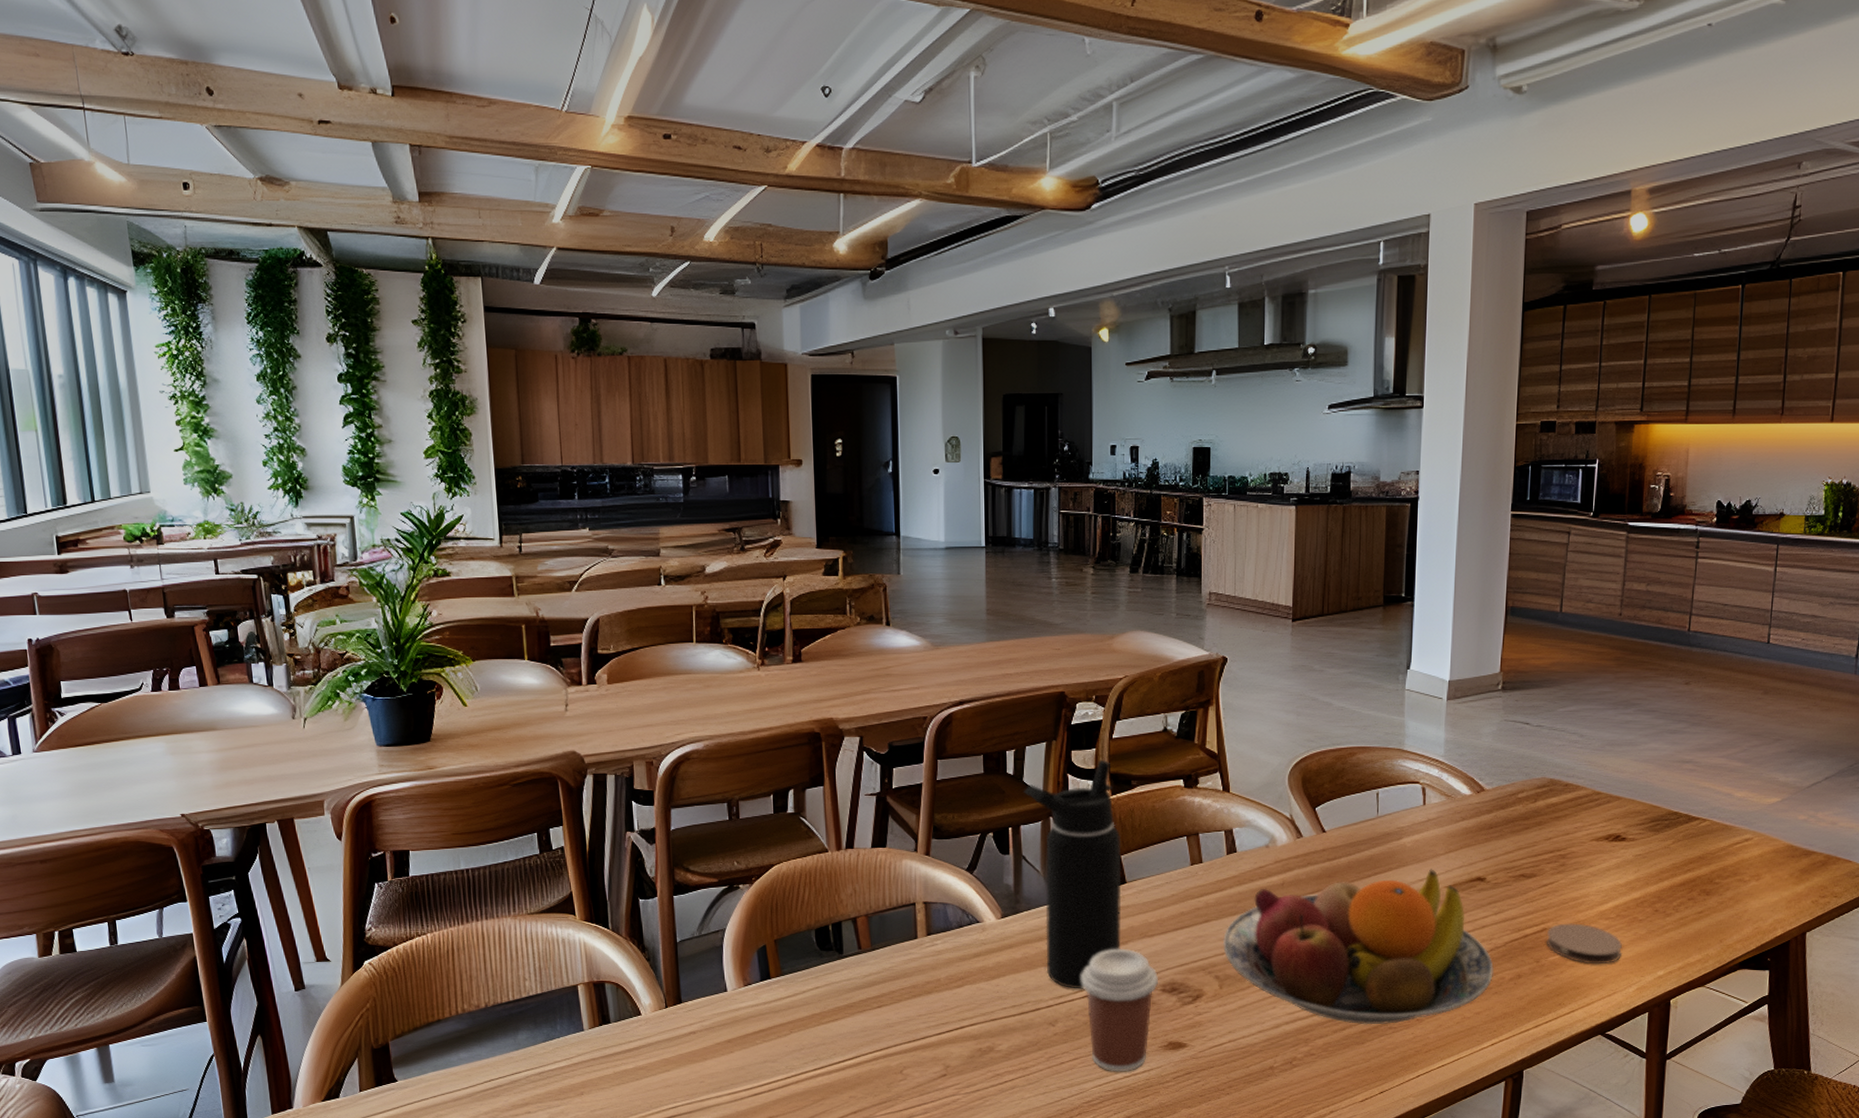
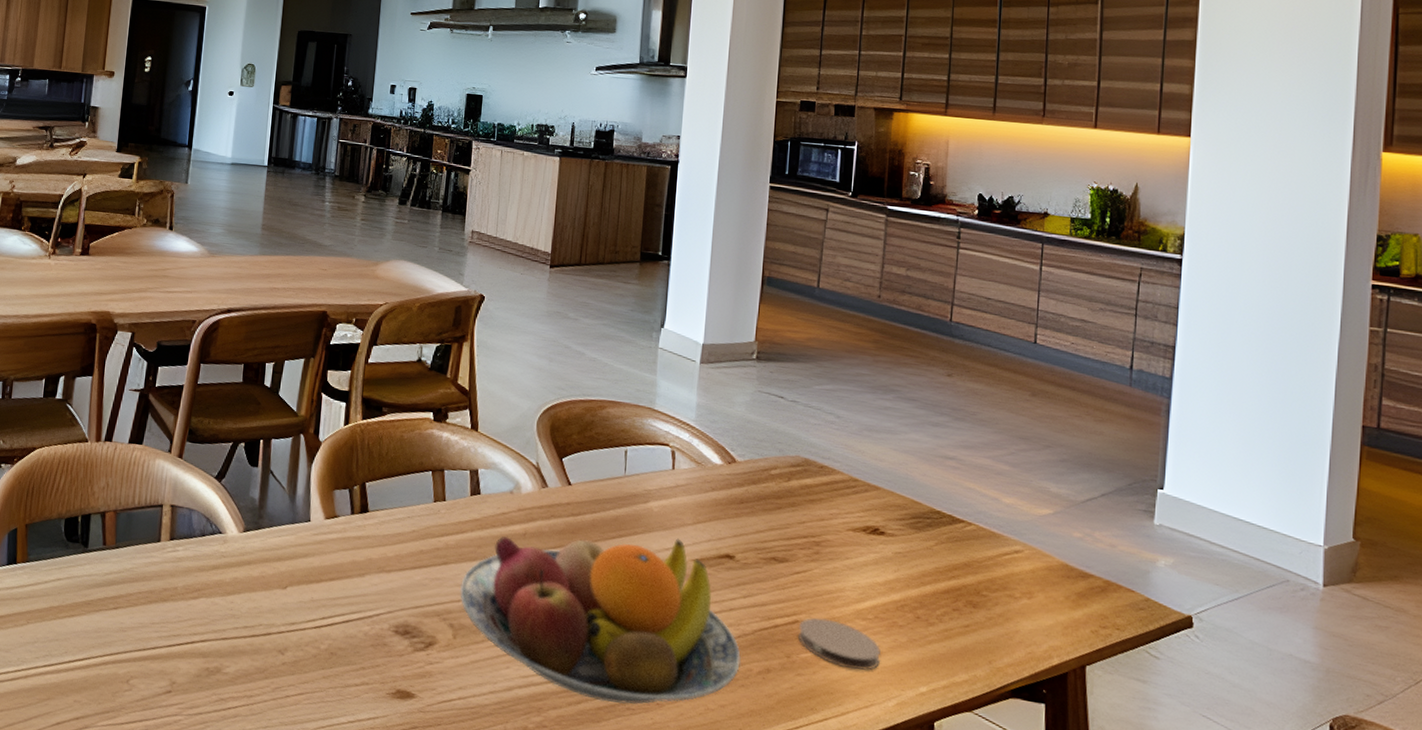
water bottle: present [1023,759,1122,989] -> none [277,382,368,619]
coffee cup: present [1081,948,1158,1072] -> none [314,579,392,717]

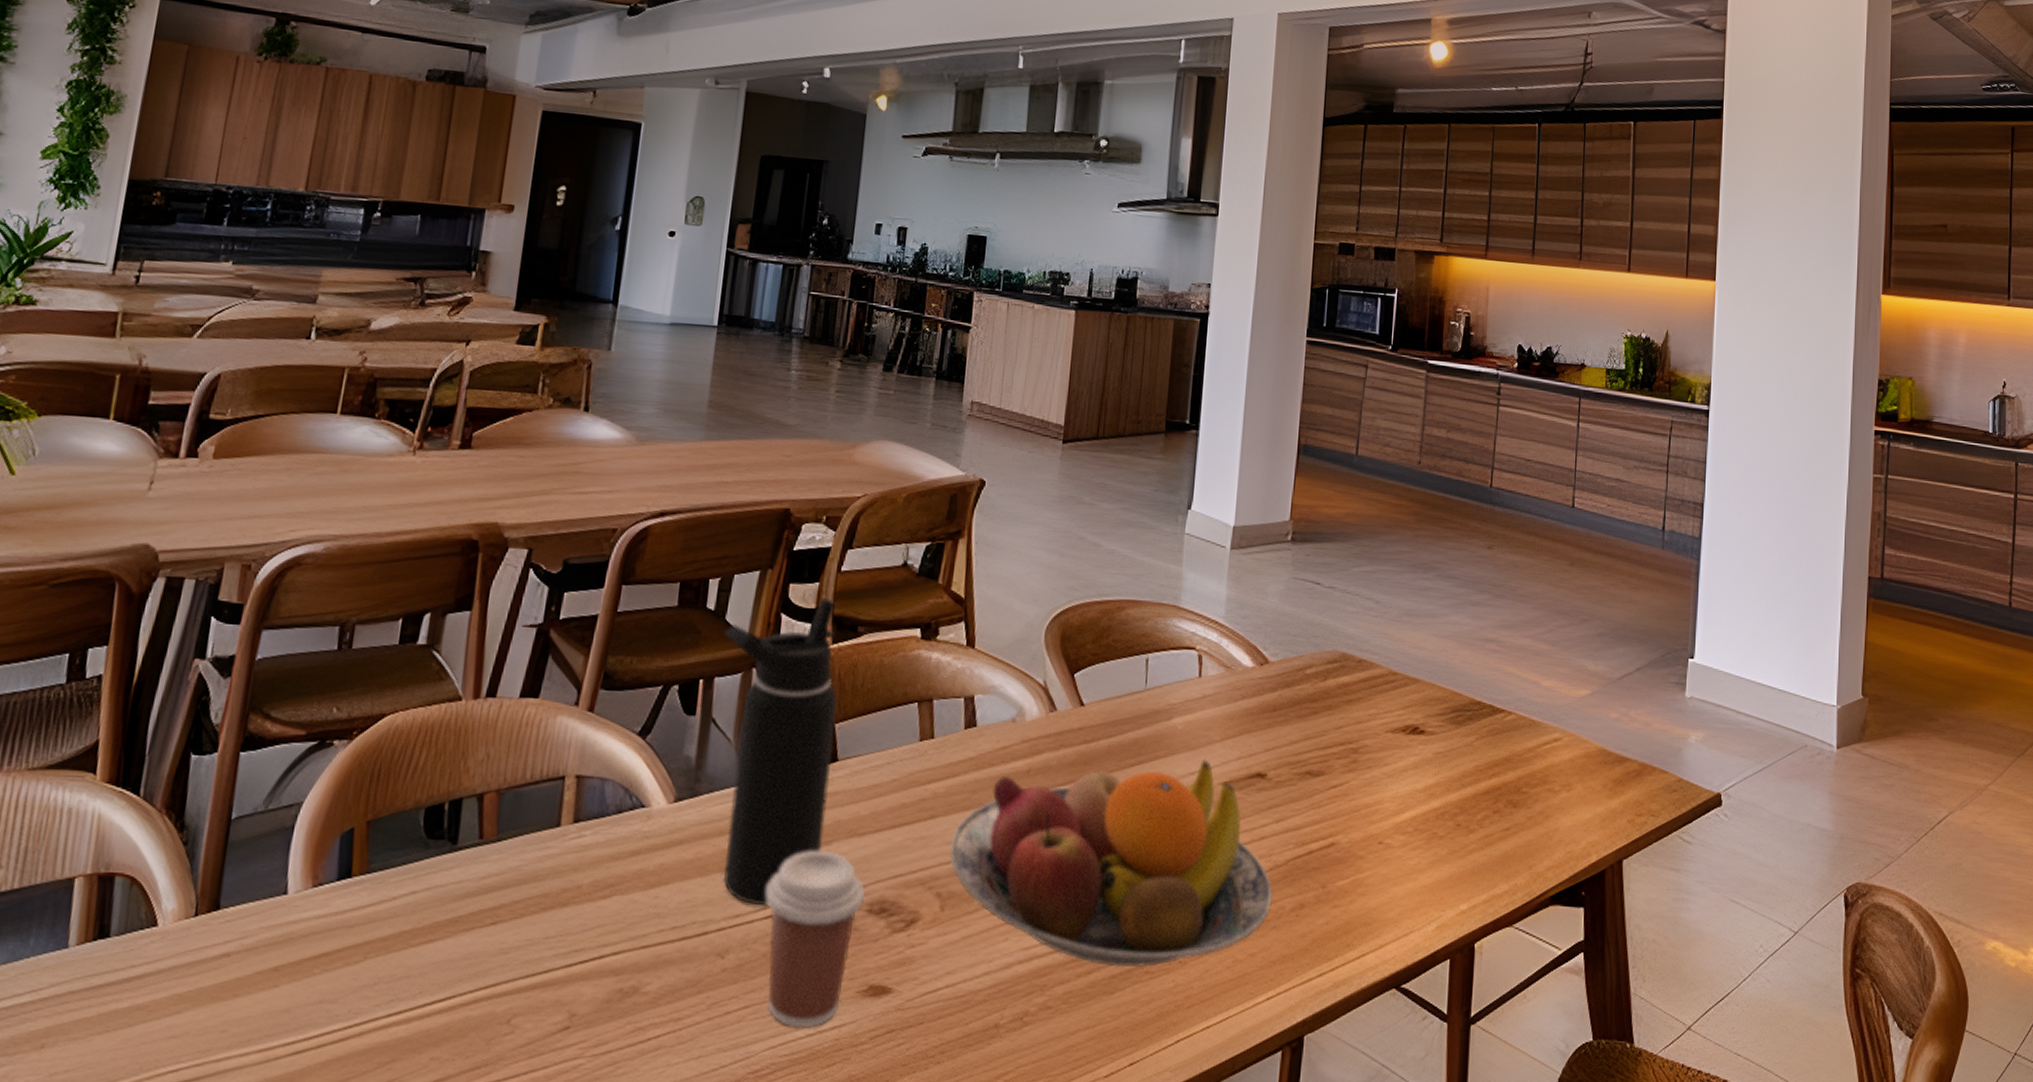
water bottle: none [277,382,368,619] -> present [722,597,838,906]
coffee cup: none [314,579,392,717] -> present [765,850,865,1028]
coaster: present [798,617,881,670] -> none [1334,837,1421,893]

